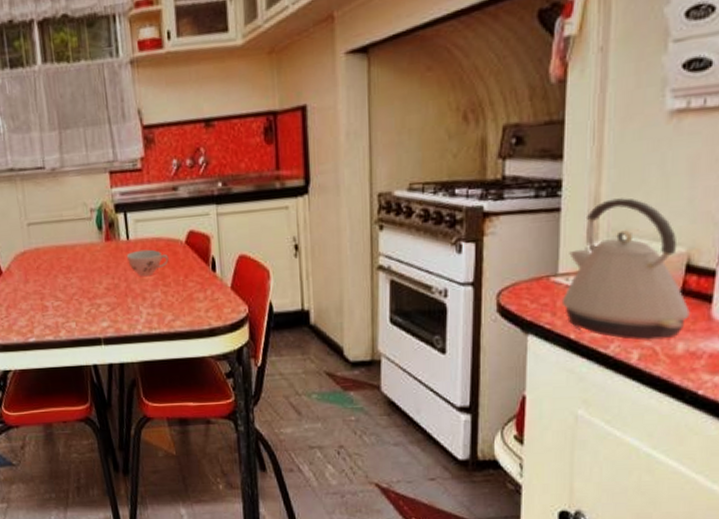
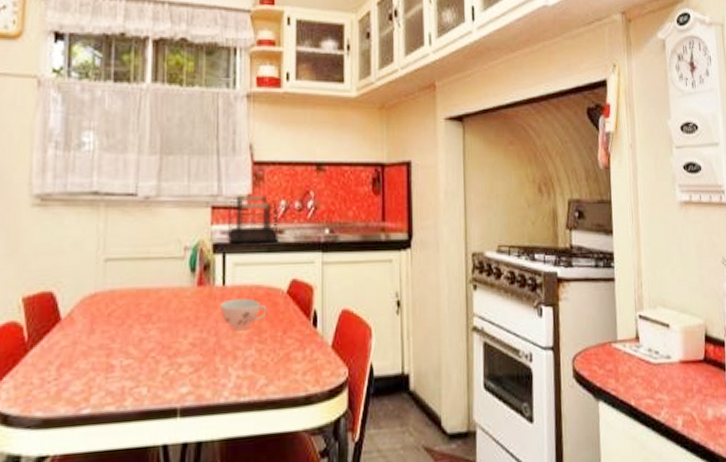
dish rack: none [124,156,174,203] -> present [228,195,279,244]
kettle: present [561,198,690,341] -> none [622,272,713,407]

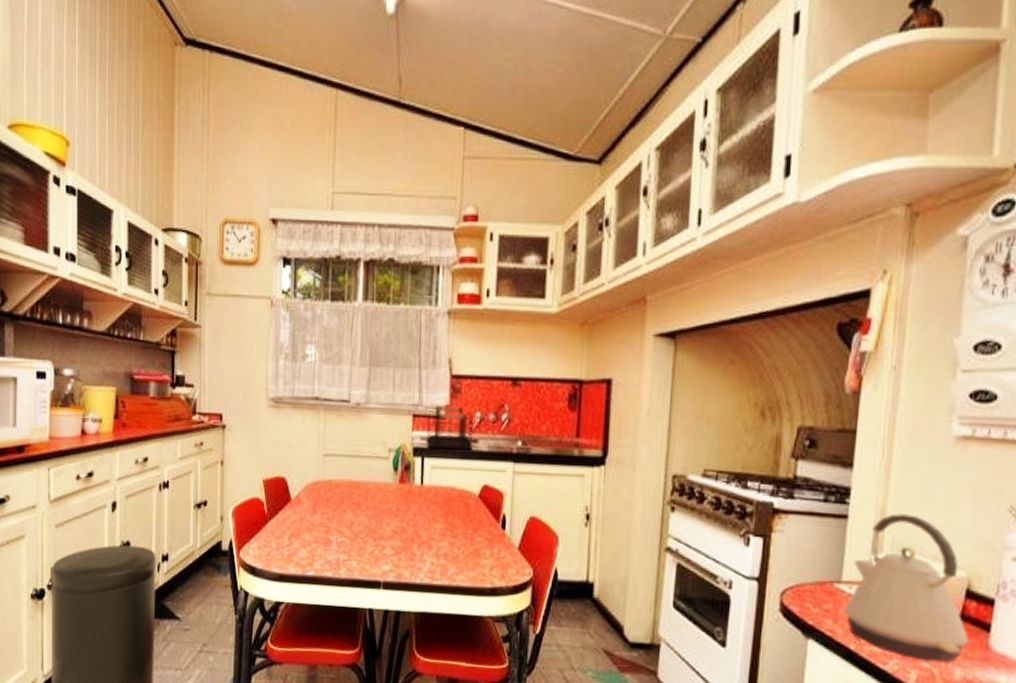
teacup: present [219,298,268,331] -> none [418,497,460,525]
kettle: none [622,272,713,407] -> present [843,514,968,663]

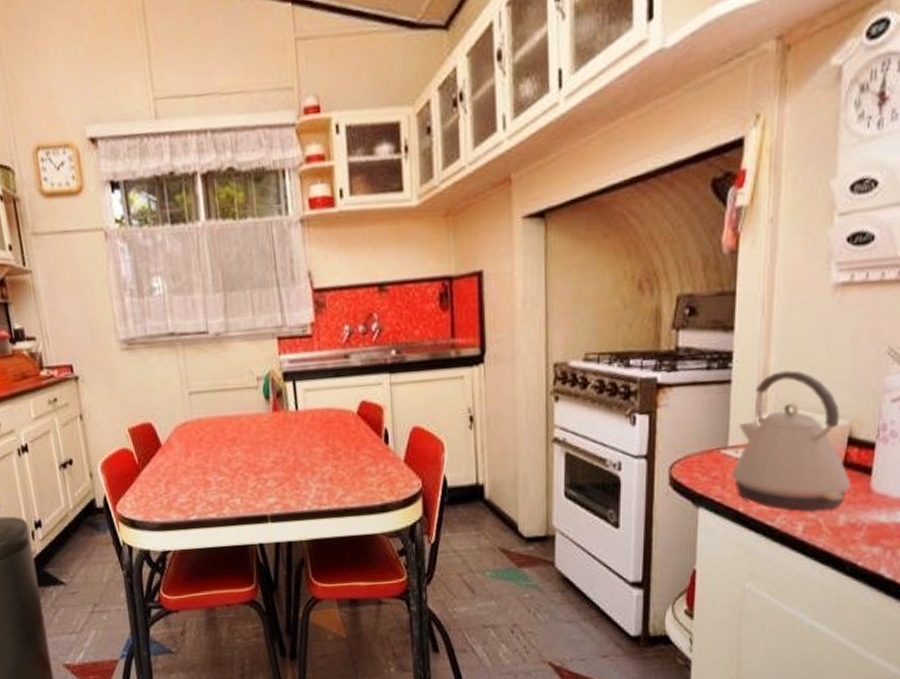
dish rack: present [427,405,474,451] -> none [293,321,345,372]

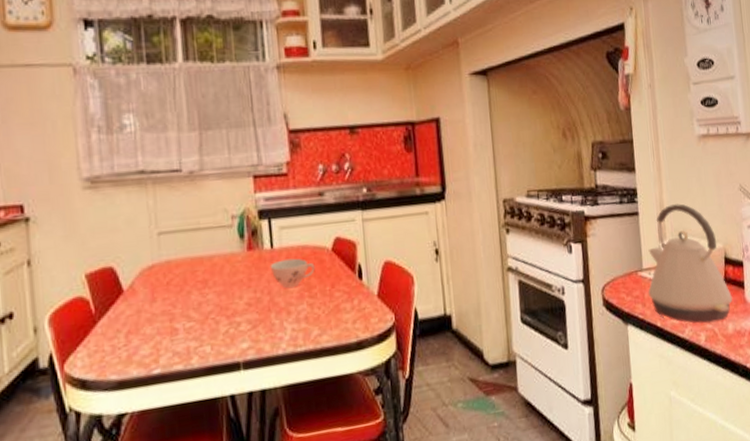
teacup: none [295,420,340,450] -> present [270,258,315,289]

